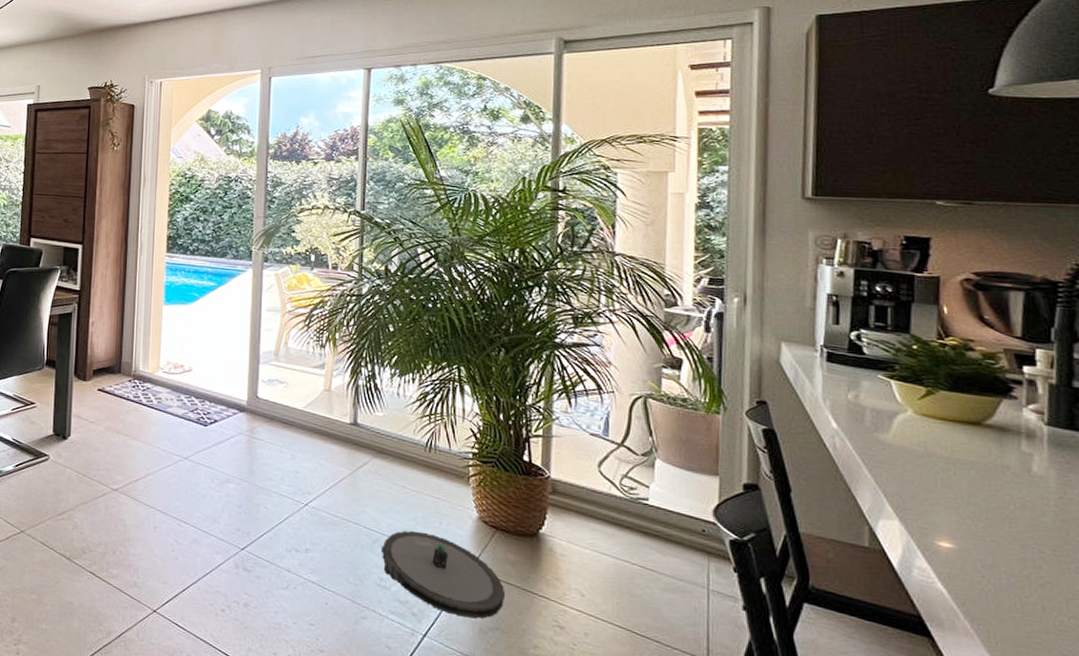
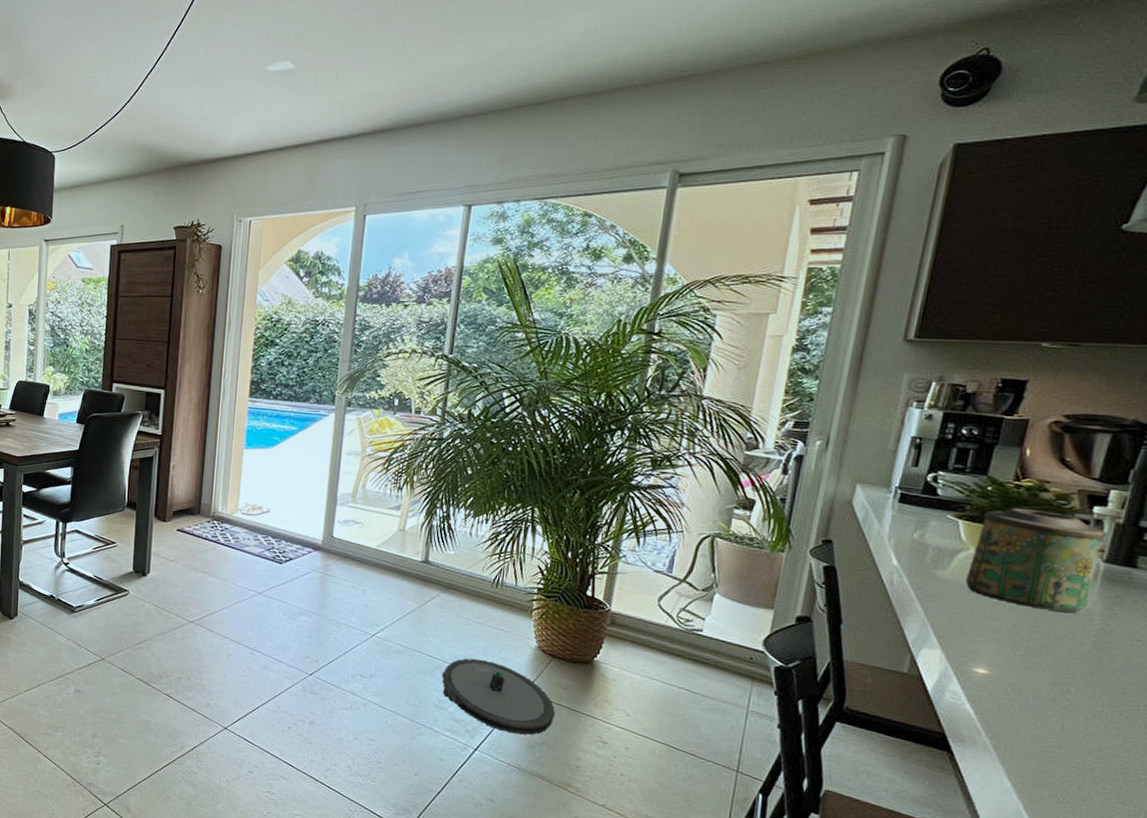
canister: none [910,367,1041,480] -> present [966,507,1106,613]

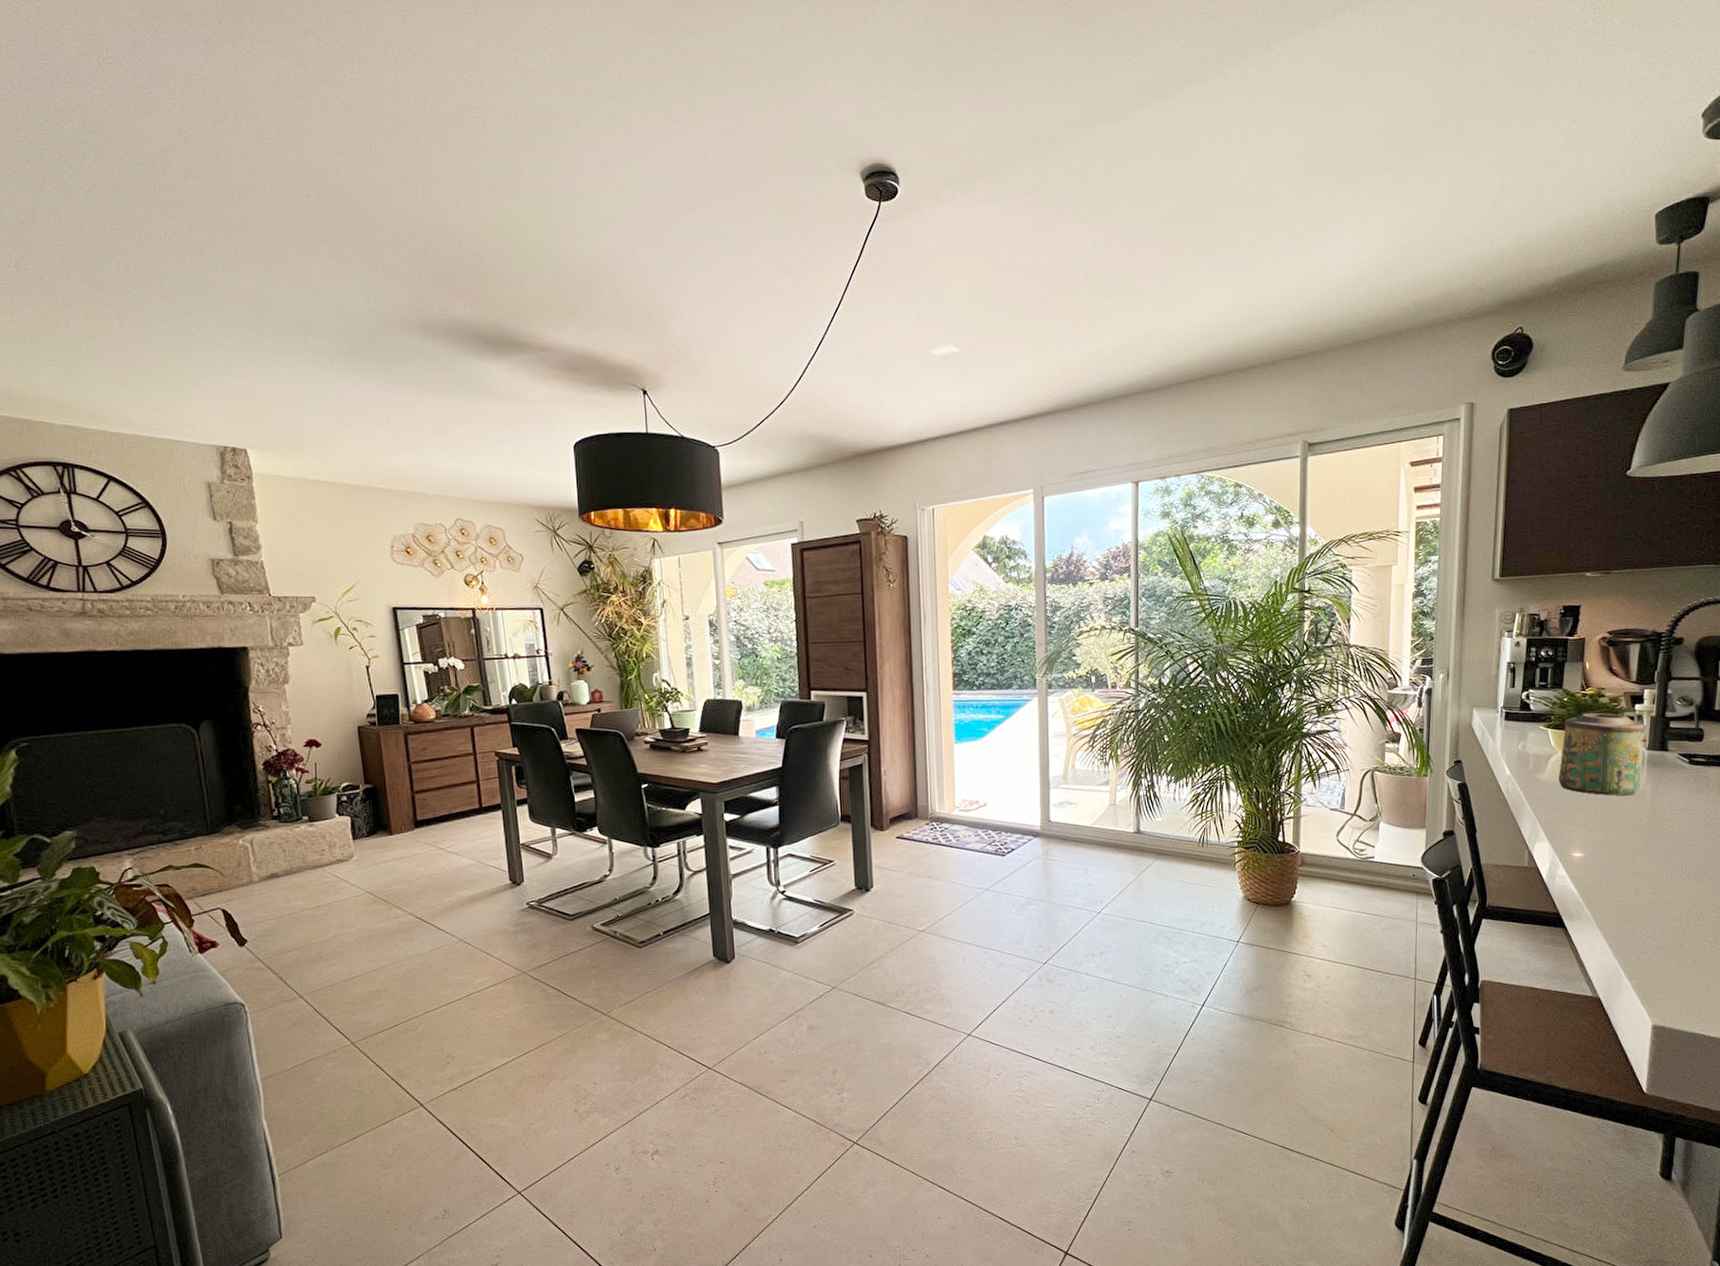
robot vacuum: present [441,658,556,735] -> none [1164,918,1266,984]

